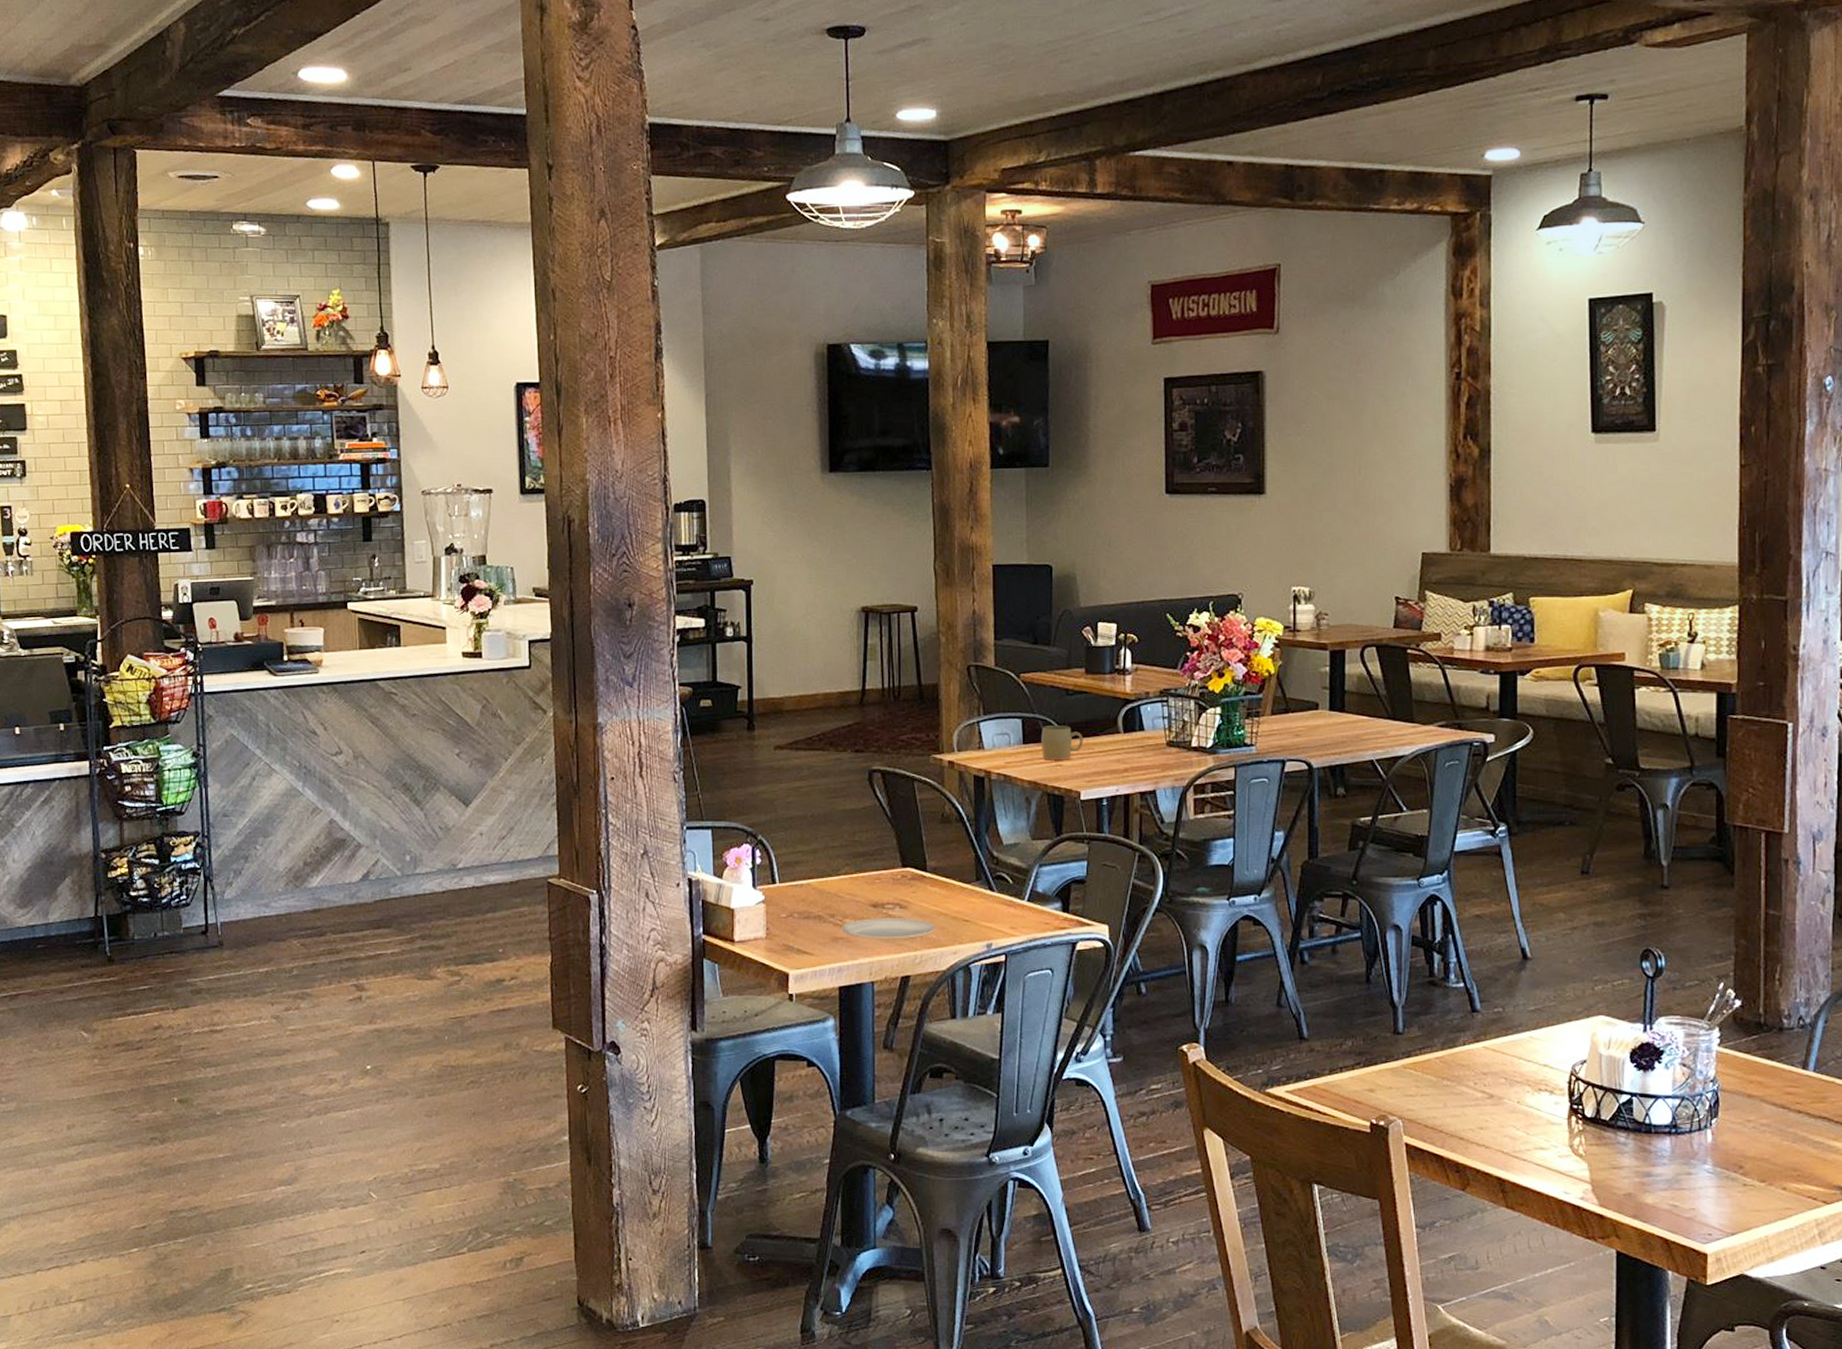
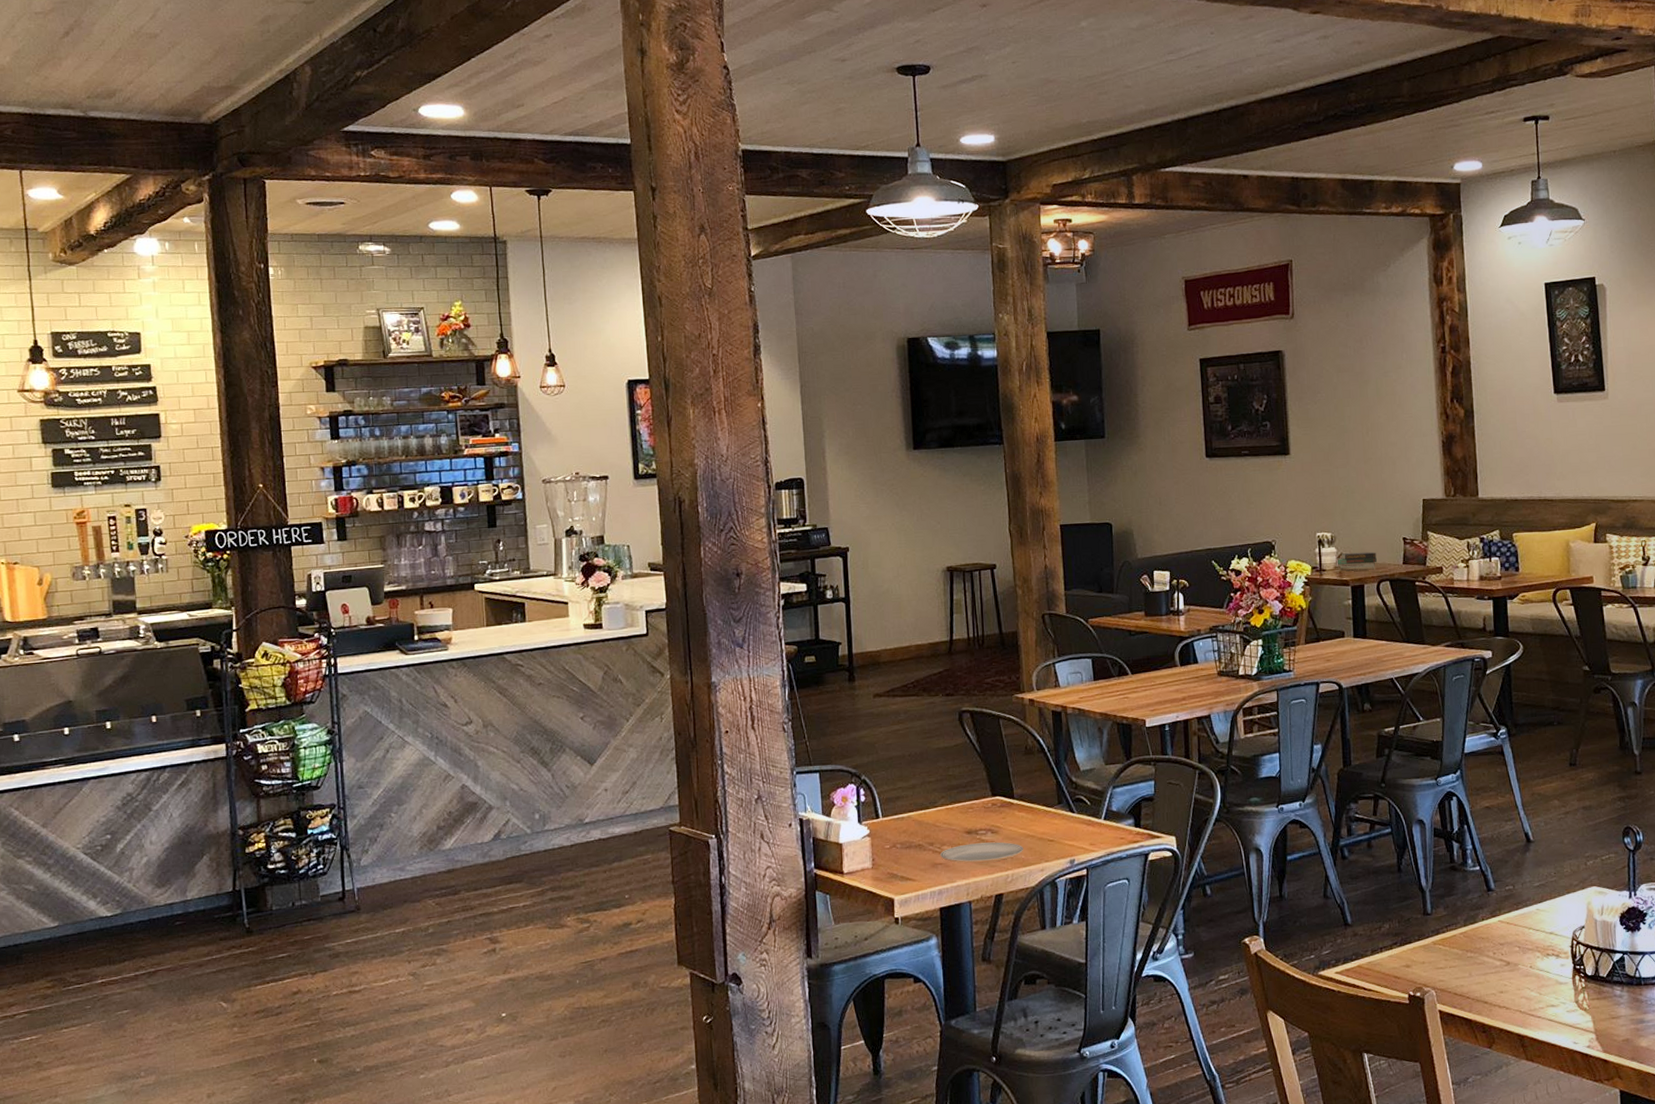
mug: present [1040,725,1083,761] -> none [1109,662,1146,694]
books: none [1313,611,1362,636] -> present [1335,551,1377,573]

